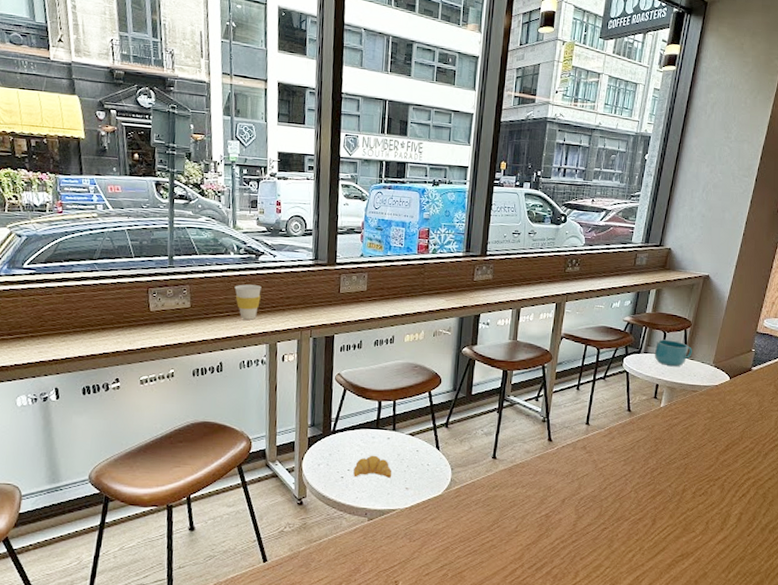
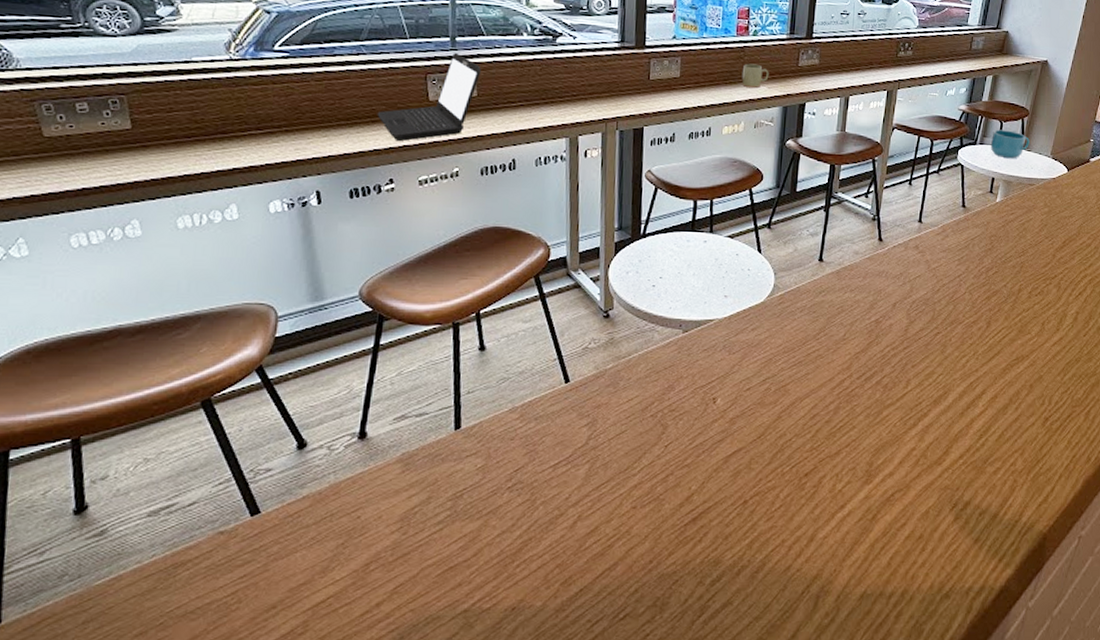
laptop: none [106,269,194,346] -> present [377,52,481,141]
cup: present [234,284,262,320] -> none [528,69,560,111]
croissant: present [353,455,392,478] -> none [666,260,709,286]
mug: none [422,278,447,300] -> present [741,63,769,88]

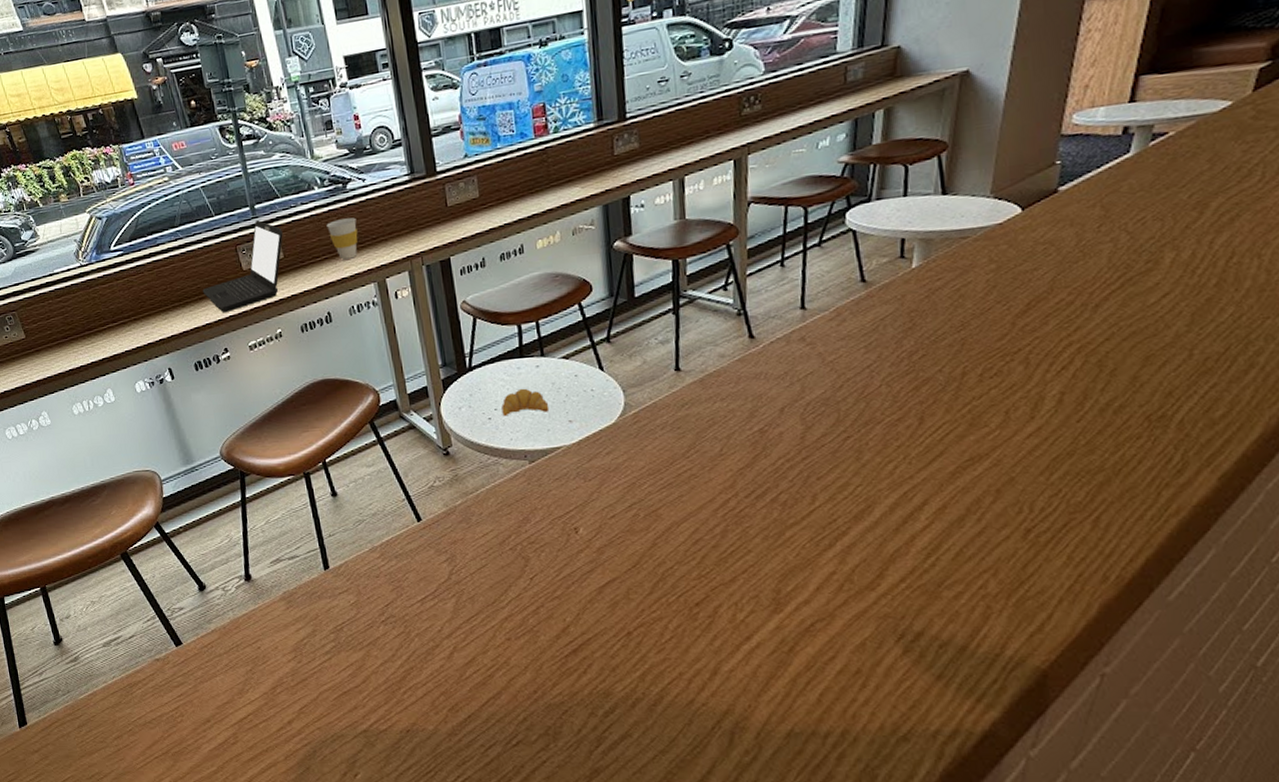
cup: none [528,69,560,111] -> present [326,217,358,260]
croissant: none [666,260,709,286] -> present [501,388,550,417]
mug: present [741,63,769,88] -> none [548,163,581,192]
cup: present [990,129,1030,158] -> none [892,173,954,211]

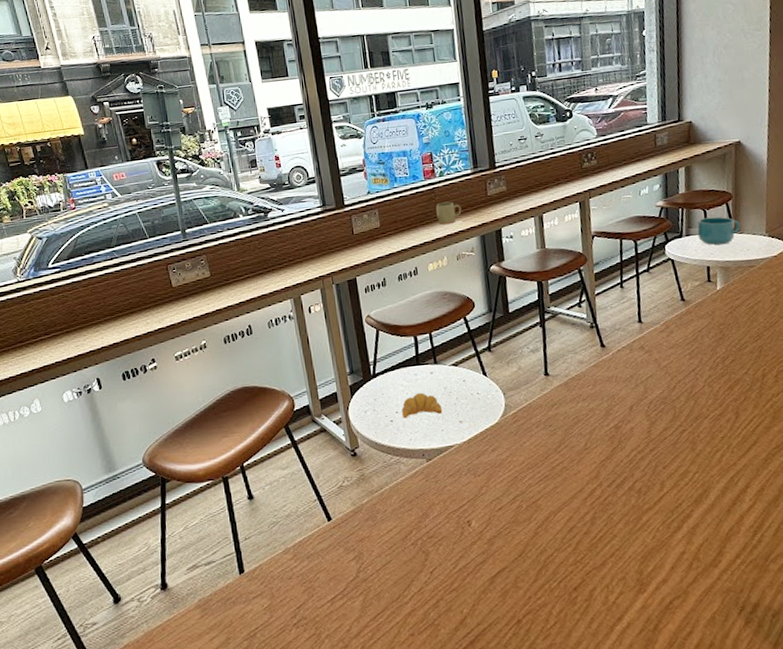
laptop: present [202,219,283,312] -> none [133,242,210,325]
cup: present [326,217,358,260] -> none [249,242,277,279]
mug: none [548,163,581,192] -> present [435,201,462,224]
cup: none [892,173,954,211] -> present [697,216,740,245]

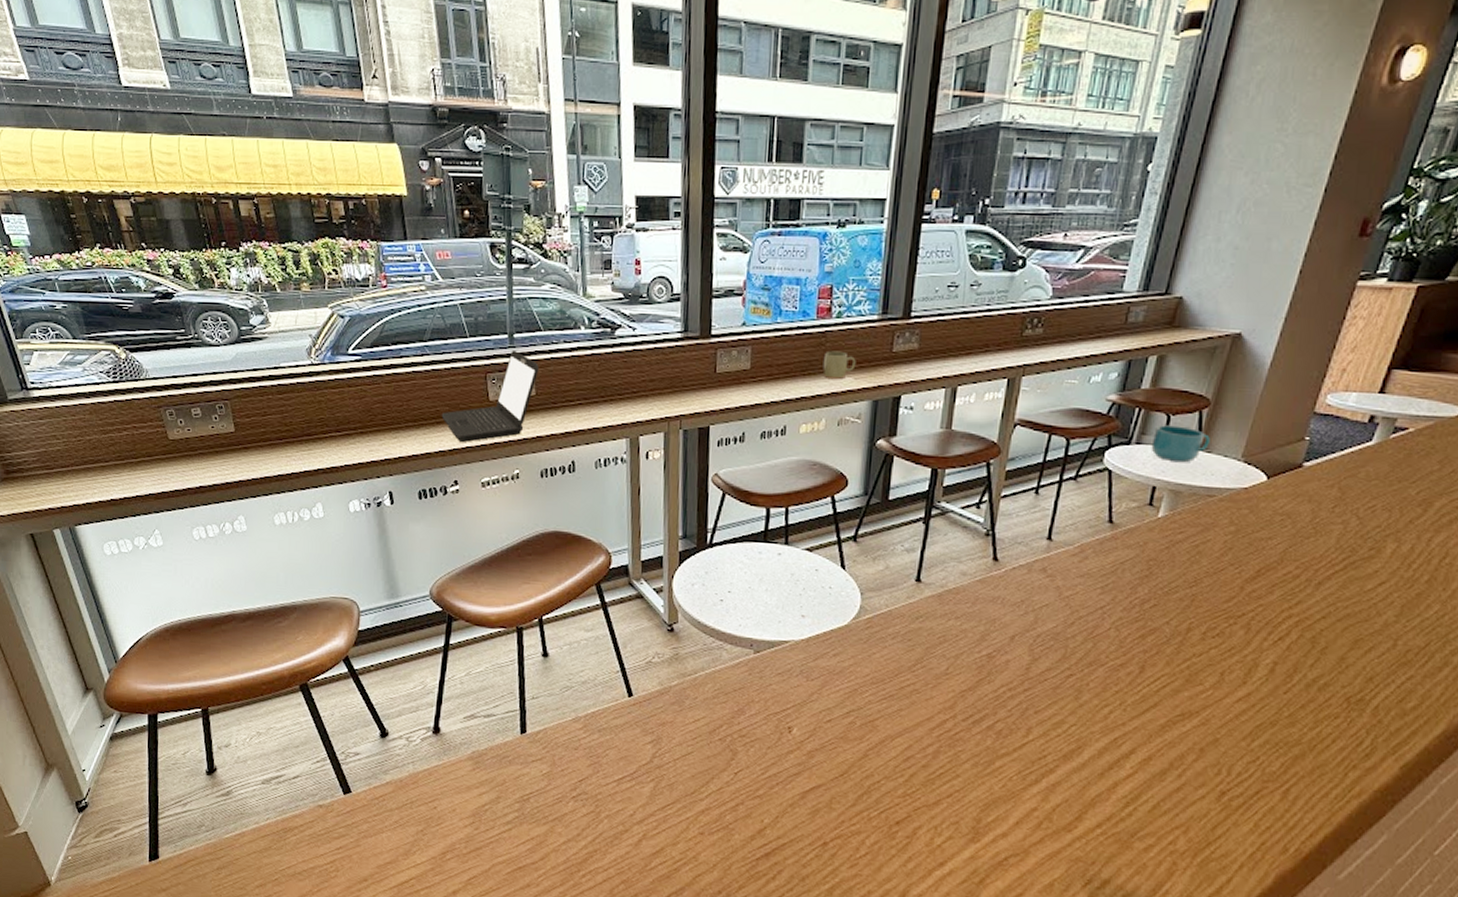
laptop: none [133,242,210,325] -> present [441,349,539,442]
croissant: present [402,392,443,419] -> none [735,574,784,603]

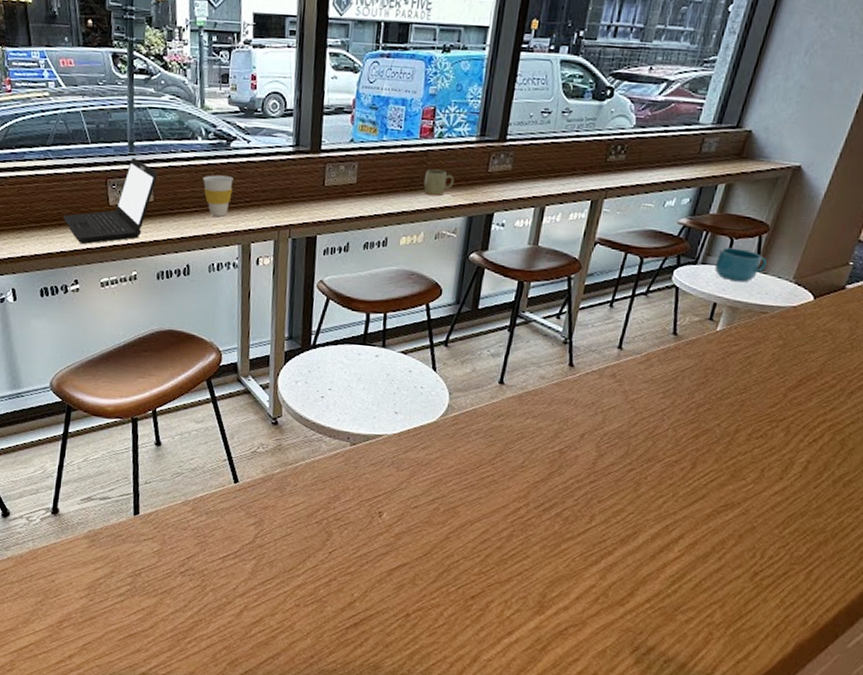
cup: none [586,365,619,409] -> present [203,175,233,217]

